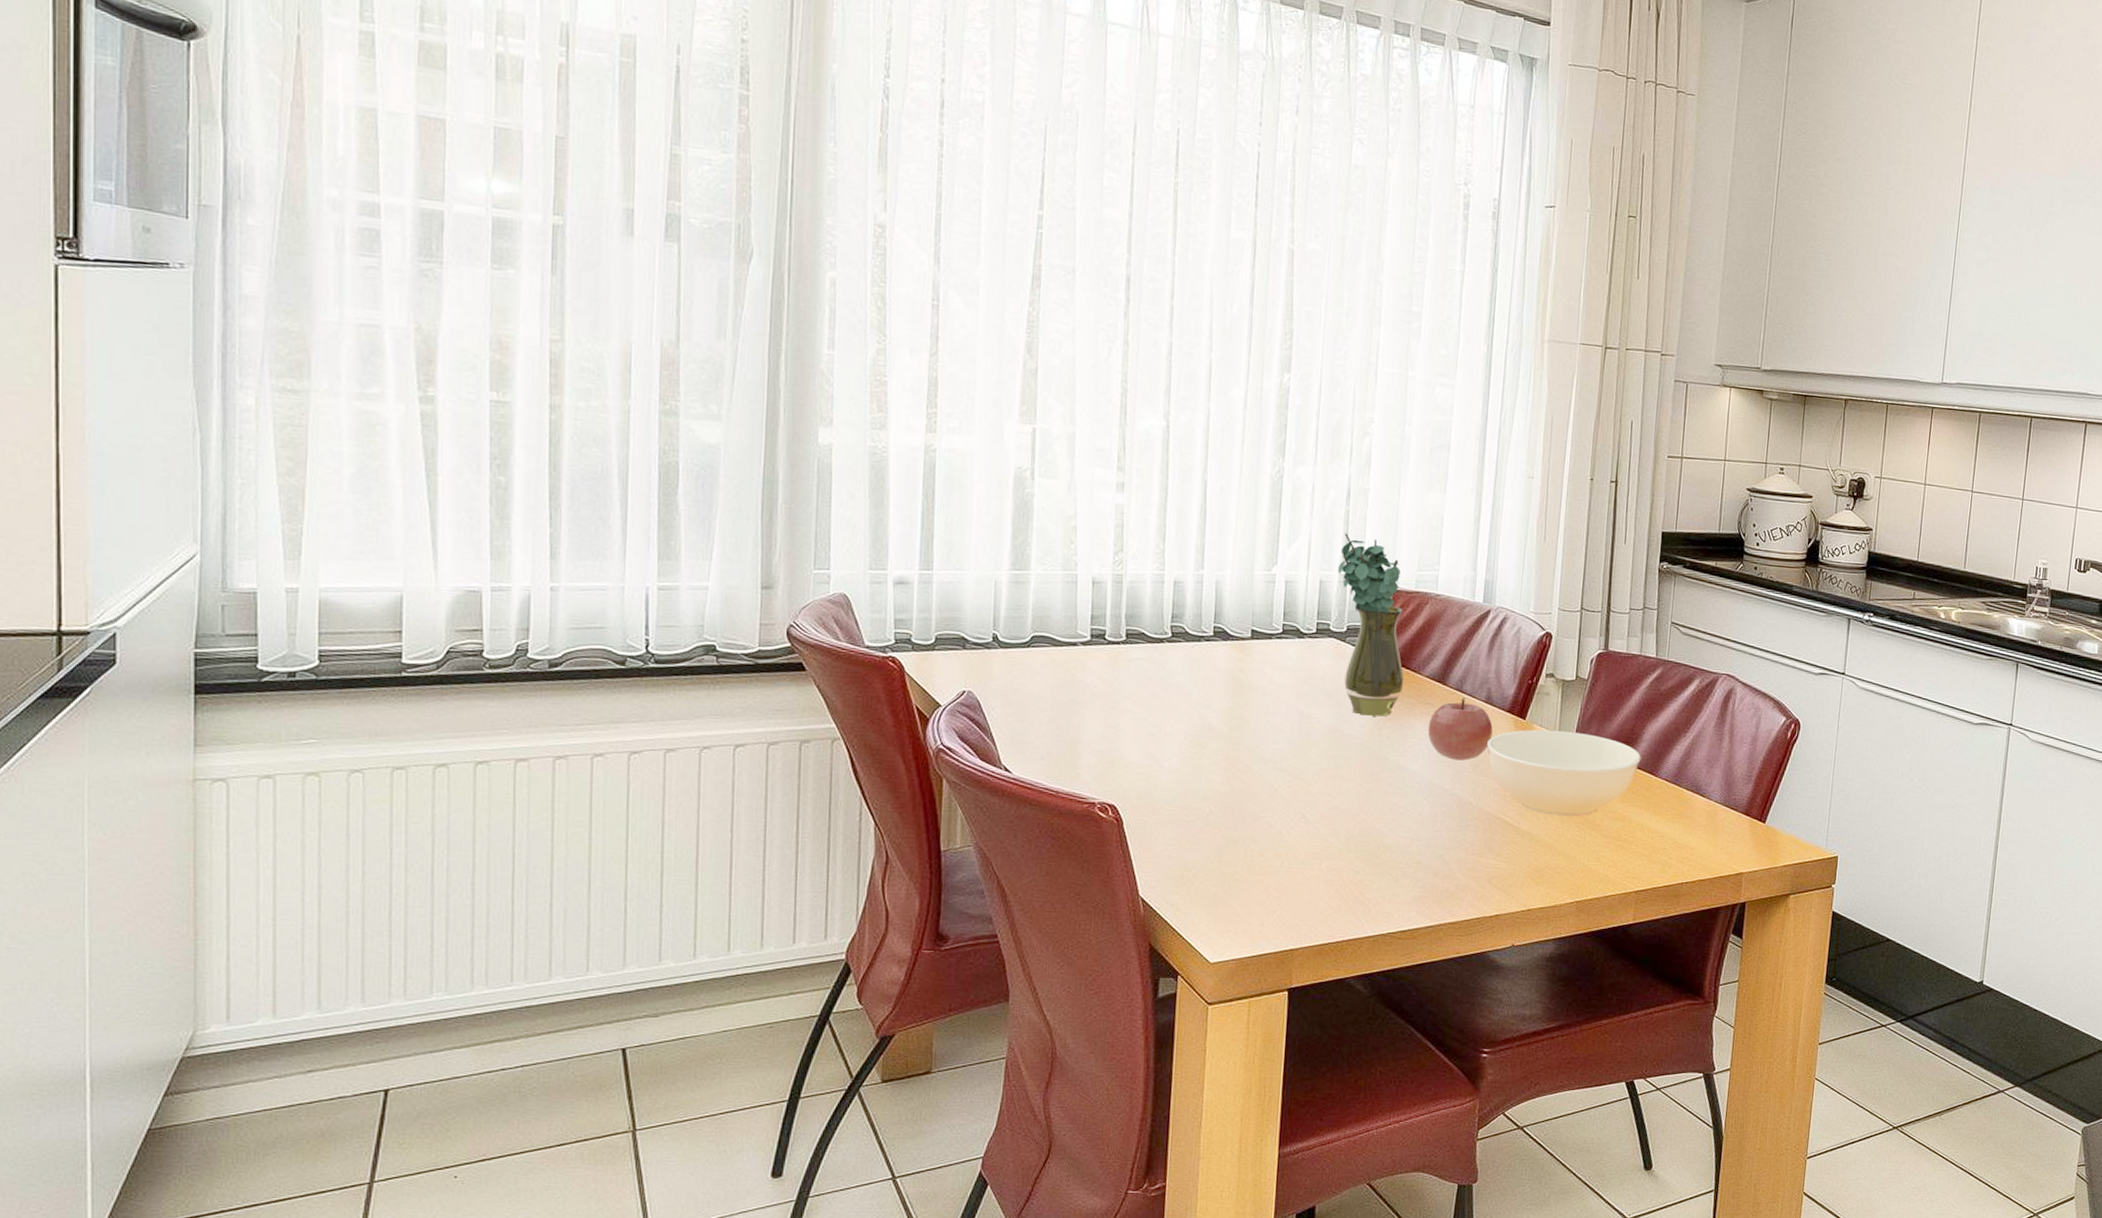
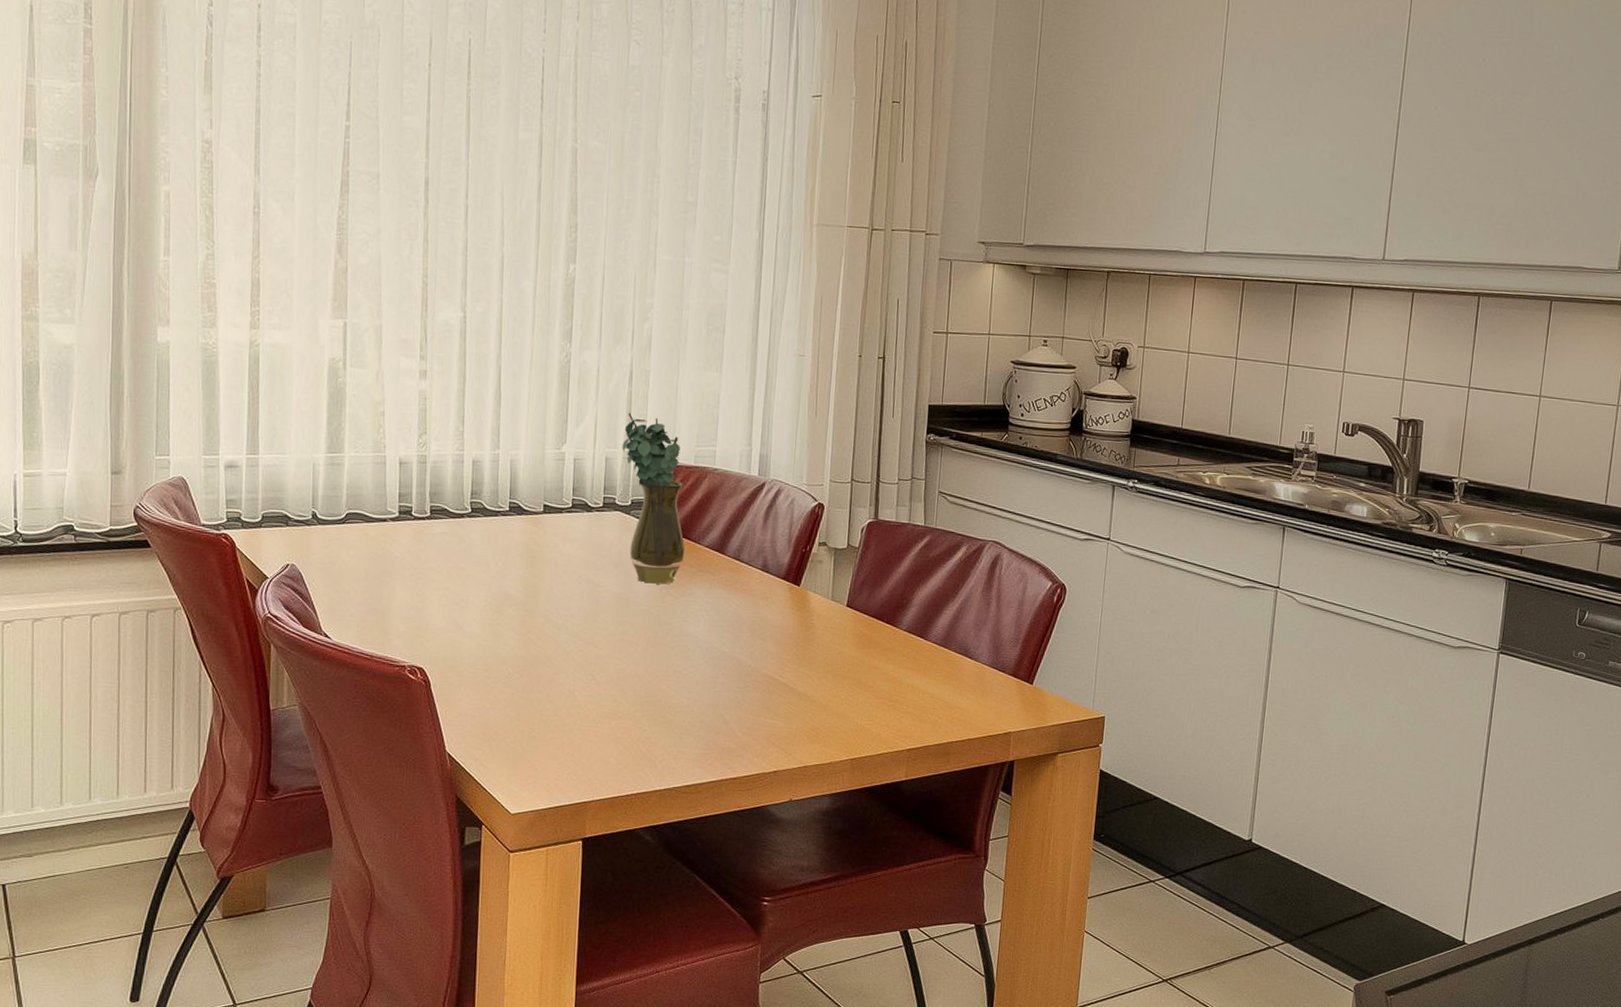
fruit: present [1428,697,1493,761] -> none [708,566,769,625]
bowl: present [1487,729,1641,817] -> none [764,595,911,678]

